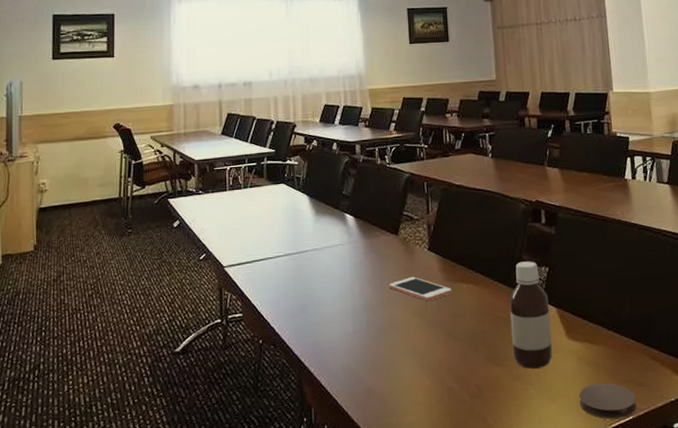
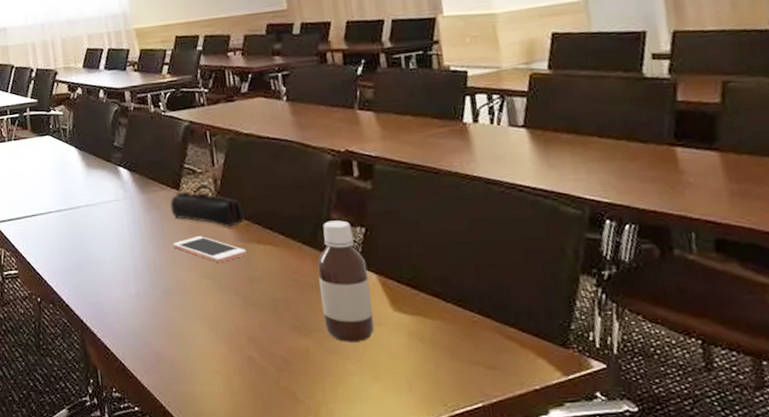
pencil case: none [389,230,452,268] -> present [170,184,245,227]
coaster: present [579,382,637,419] -> none [411,363,488,405]

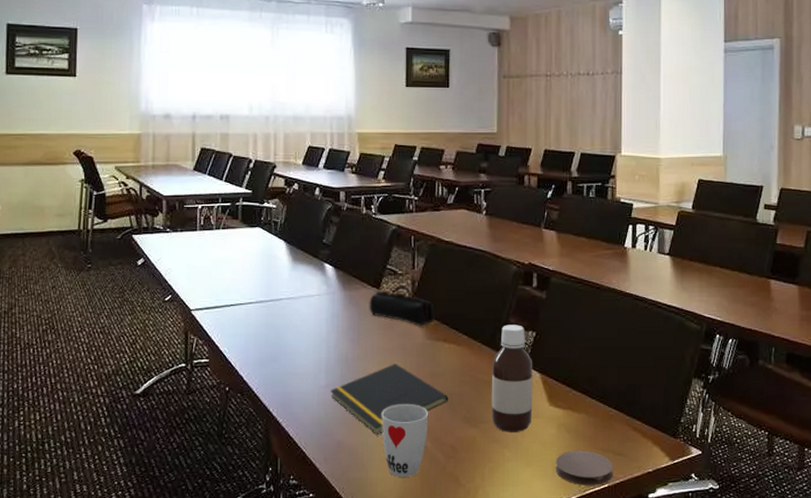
notepad: none [142,269,272,345] -> present [330,364,449,435]
cell phone: present [173,236,247,263] -> none [367,333,433,359]
cup: none [199,312,253,391] -> present [381,404,429,477]
coaster: none [411,363,488,405] -> present [556,450,613,486]

